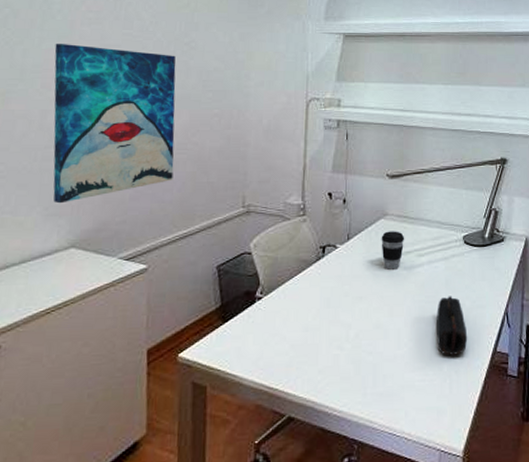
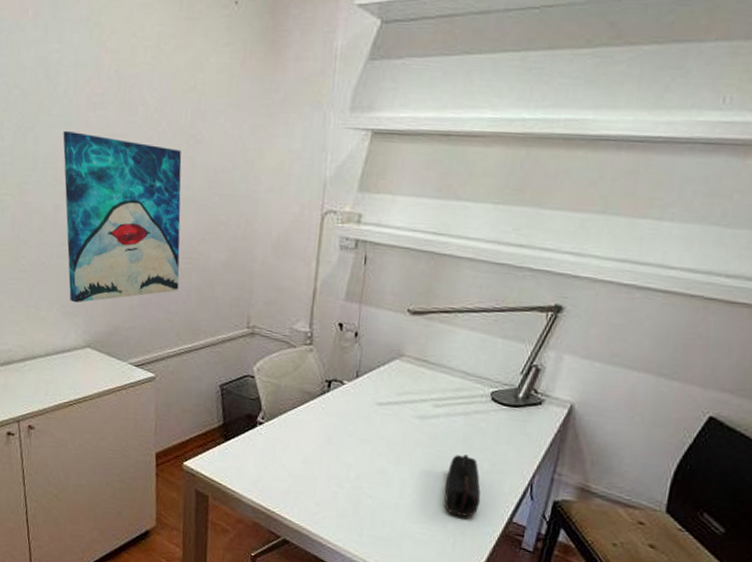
coffee cup: present [381,231,405,270] -> none [393,374,422,417]

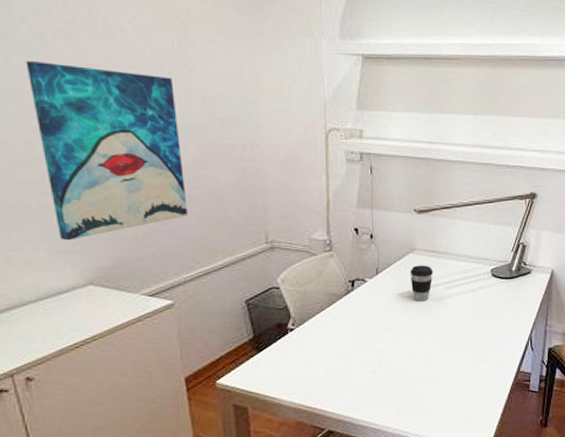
coffee cup: none [393,374,422,417] -> present [410,265,434,301]
pencil case: present [444,454,481,517] -> none [465,324,494,376]

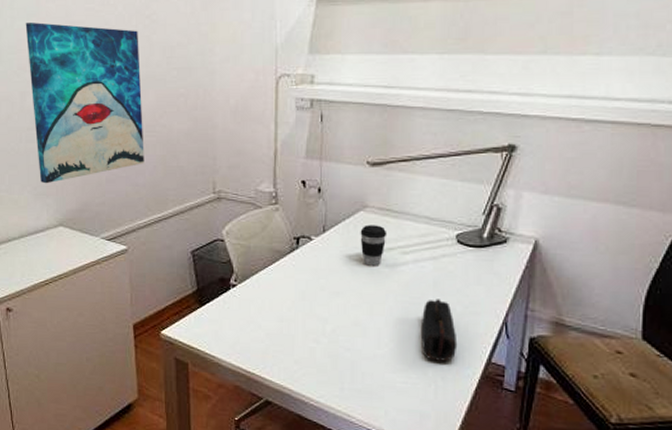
pencil case: none [465,324,494,376] -> present [422,299,458,362]

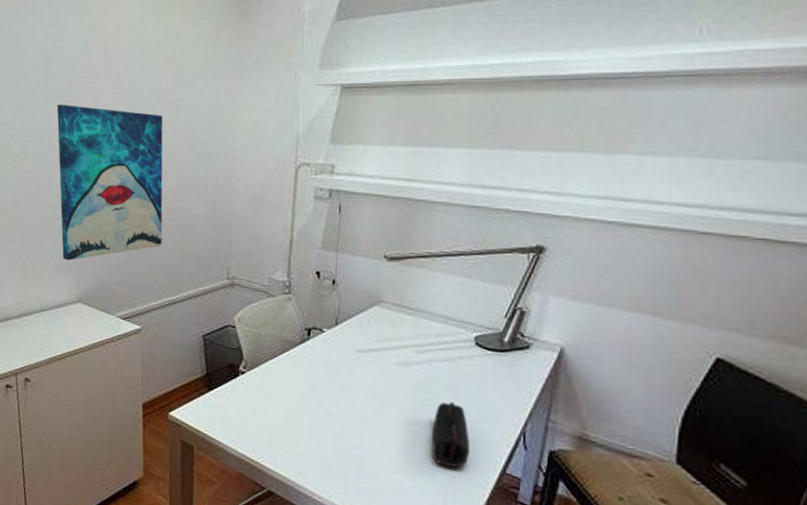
coffee cup: present [360,224,387,266] -> none [373,320,402,364]

